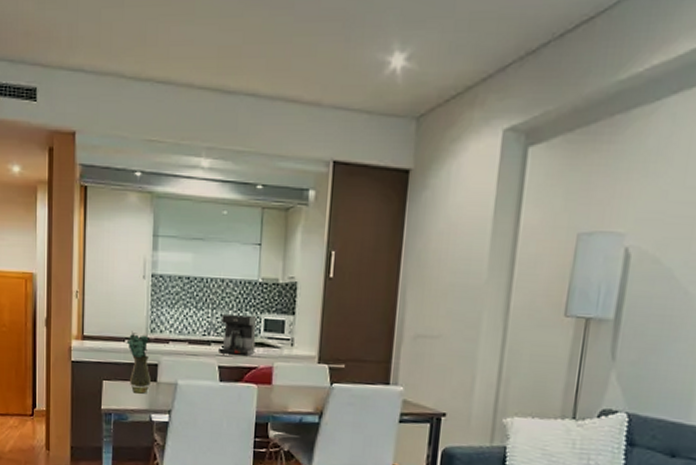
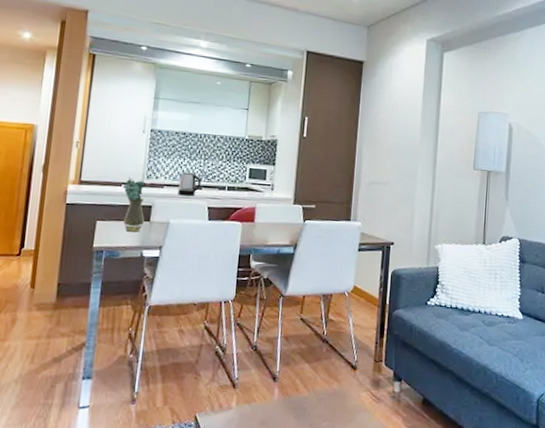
kettle: none [184,324,210,353] -> present [178,172,201,196]
coffee maker: present [219,313,257,356] -> none [209,163,243,198]

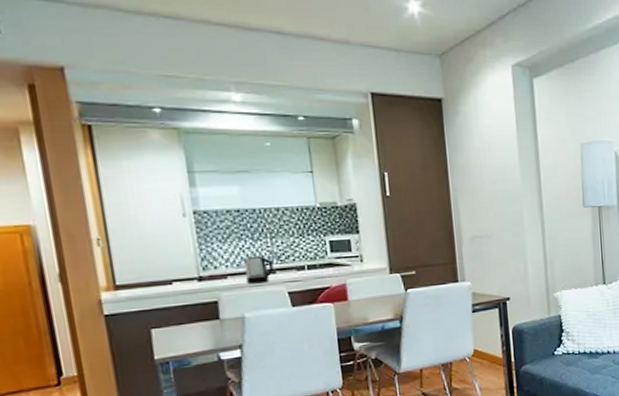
vase: present [122,177,145,232] -> none [173,272,213,336]

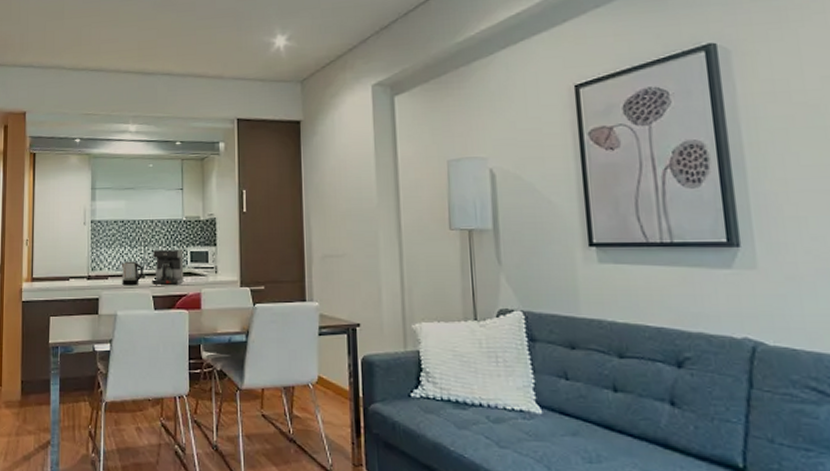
coffee maker: none [283,239,325,280] -> present [152,249,184,285]

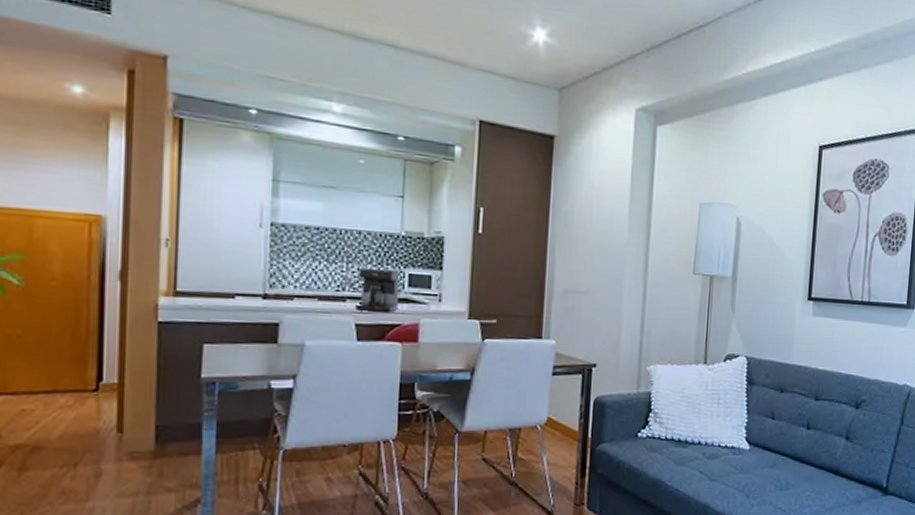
kettle: present [121,261,143,286] -> none [313,279,344,311]

